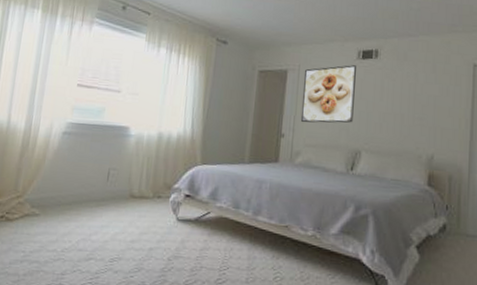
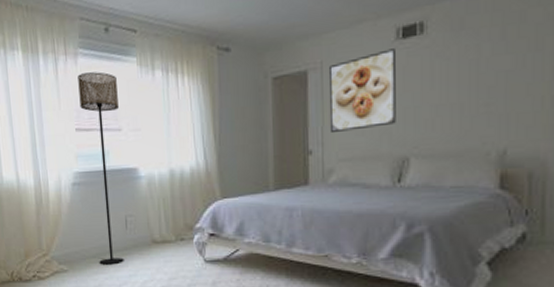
floor lamp: none [73,39,125,213] -> present [78,72,124,264]

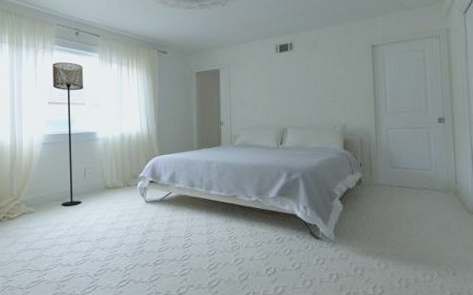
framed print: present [329,48,396,134] -> none [234,58,278,111]

